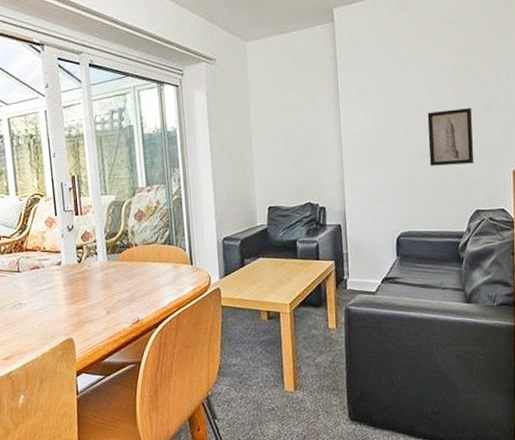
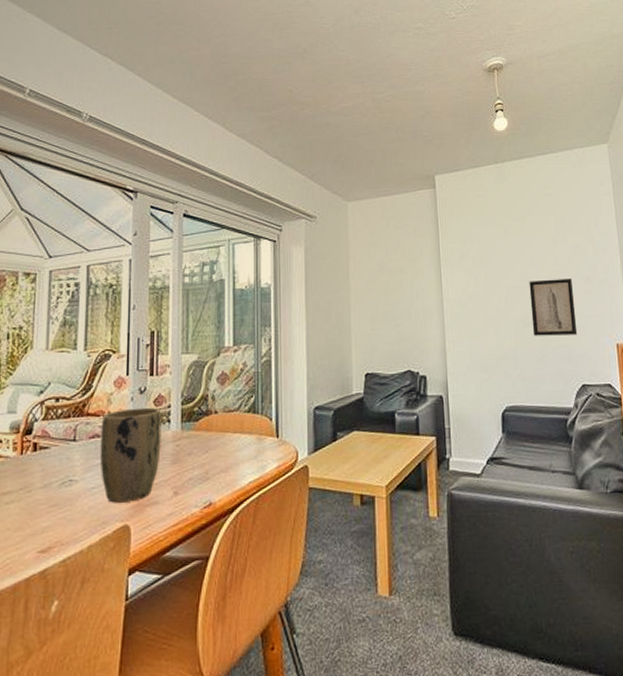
plant pot: none [39,242,92,321] -> present [100,407,162,503]

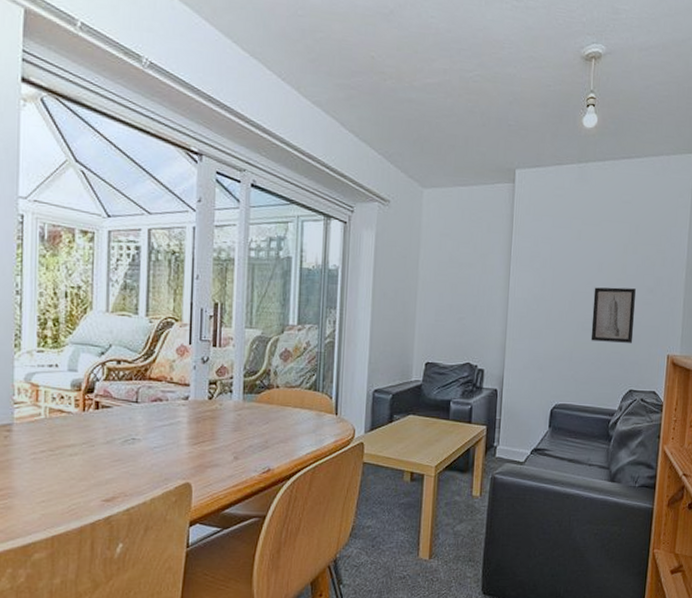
plant pot: present [100,407,162,503] -> none [162,376,224,463]

